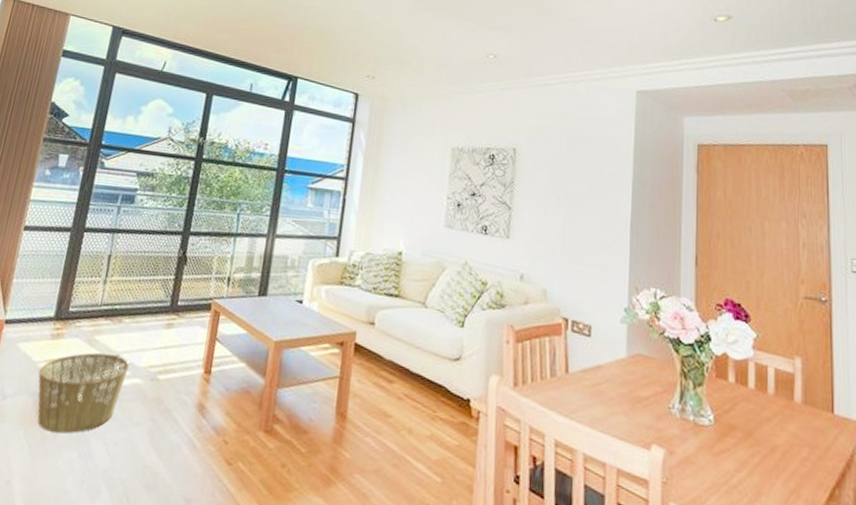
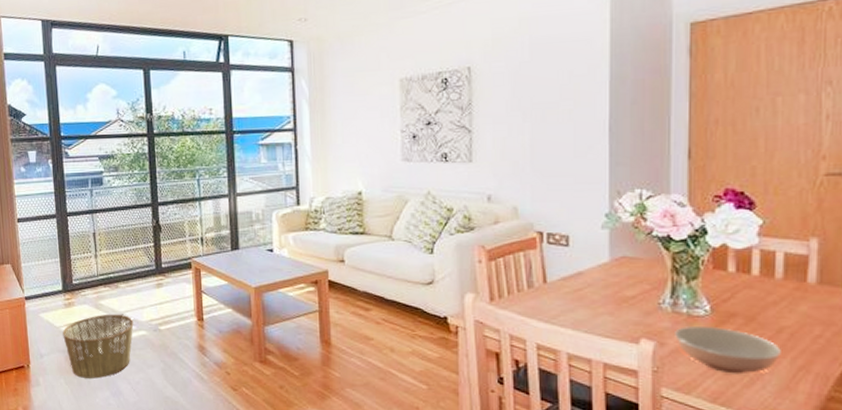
bowl: none [683,435,775,494] -> present [675,327,781,375]

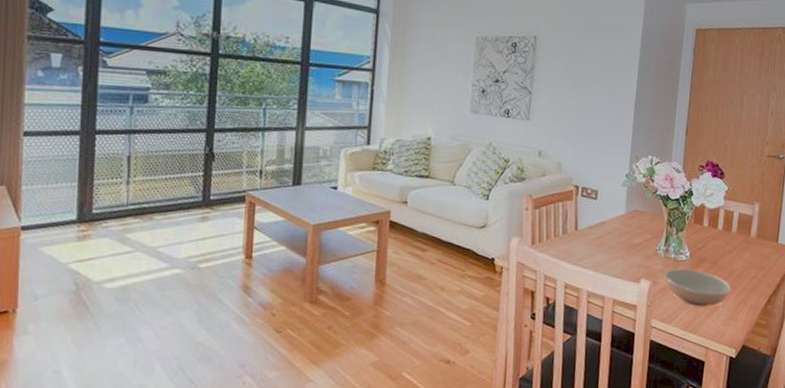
basket: present [63,315,134,379] -> none [70,250,167,324]

